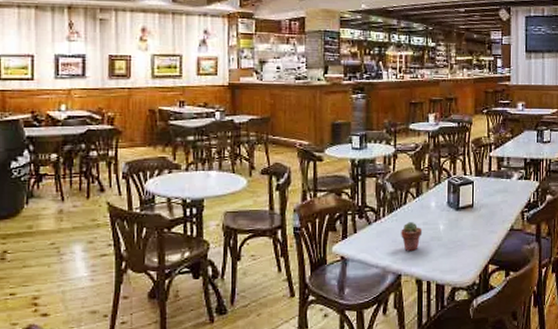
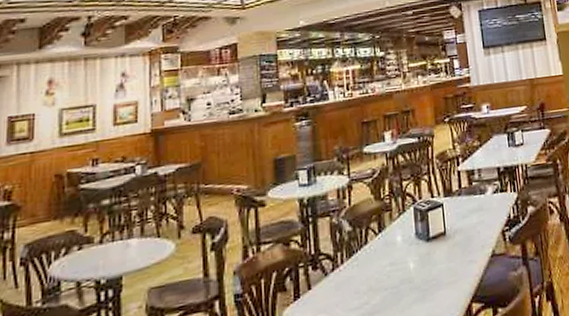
potted succulent: present [401,222,423,252] -> none [364,264,390,303]

